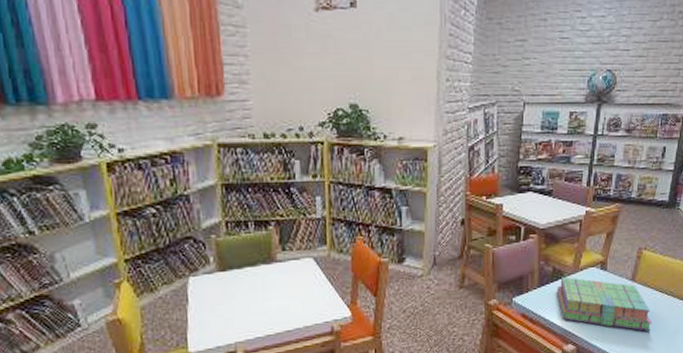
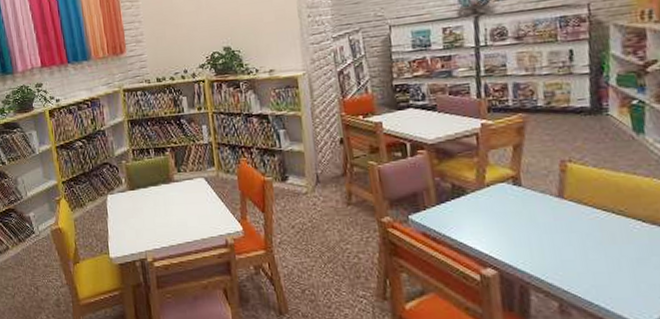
stack of books: present [557,276,652,331] -> none [460,193,601,257]

